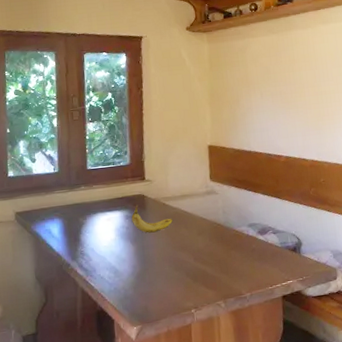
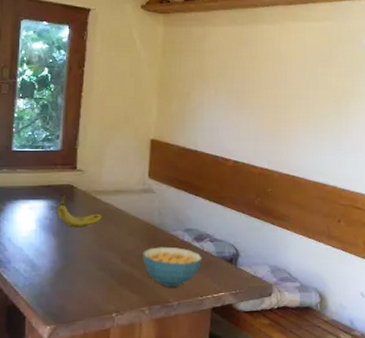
cereal bowl: none [213,242,268,280] -> present [143,247,202,288]

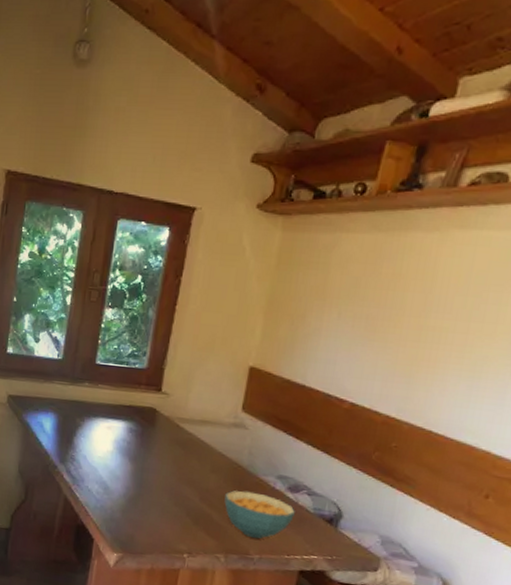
fruit: present [57,194,102,228] -> none [135,417,184,456]

